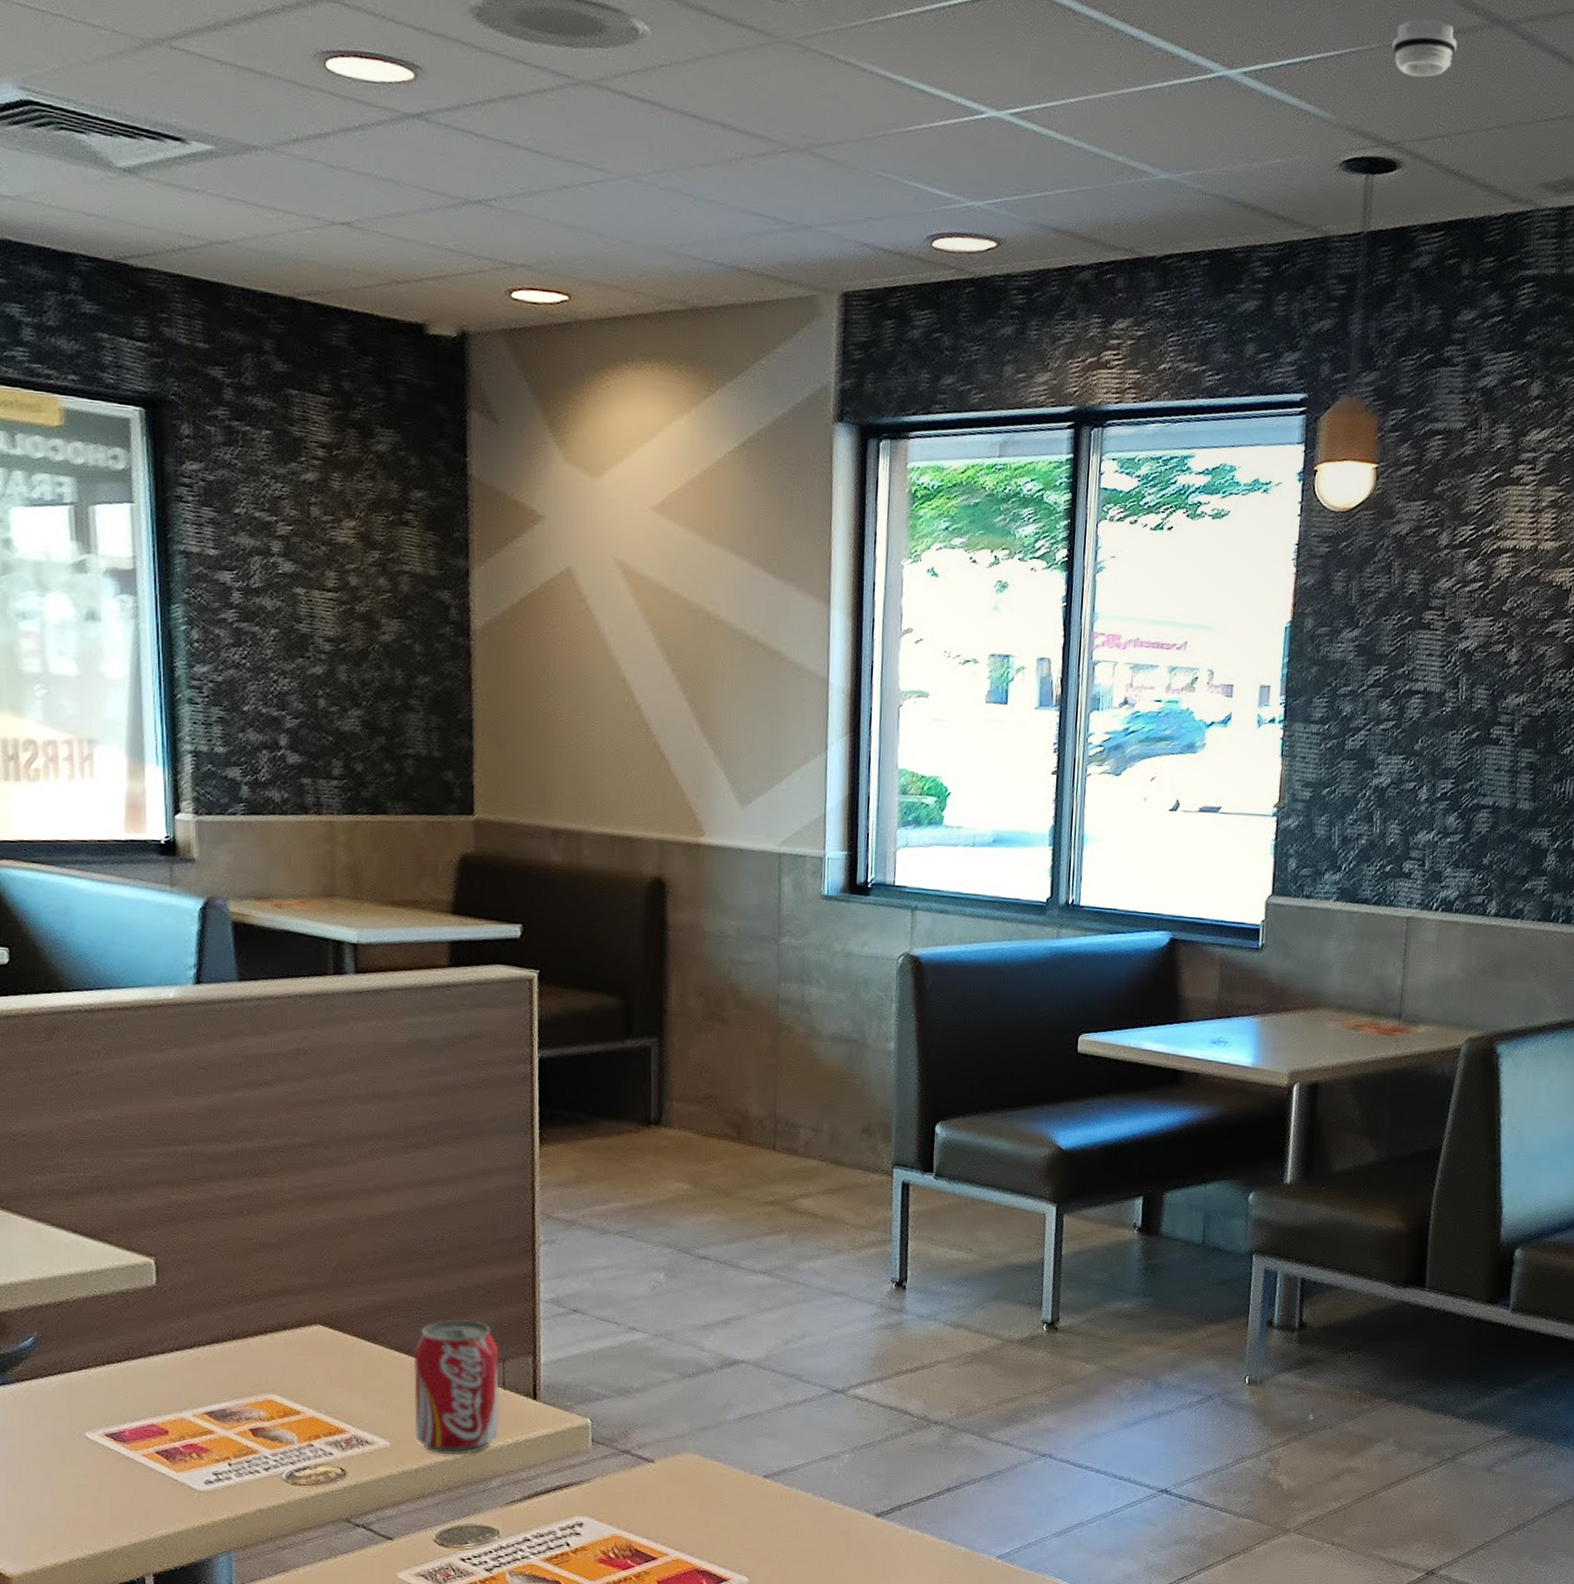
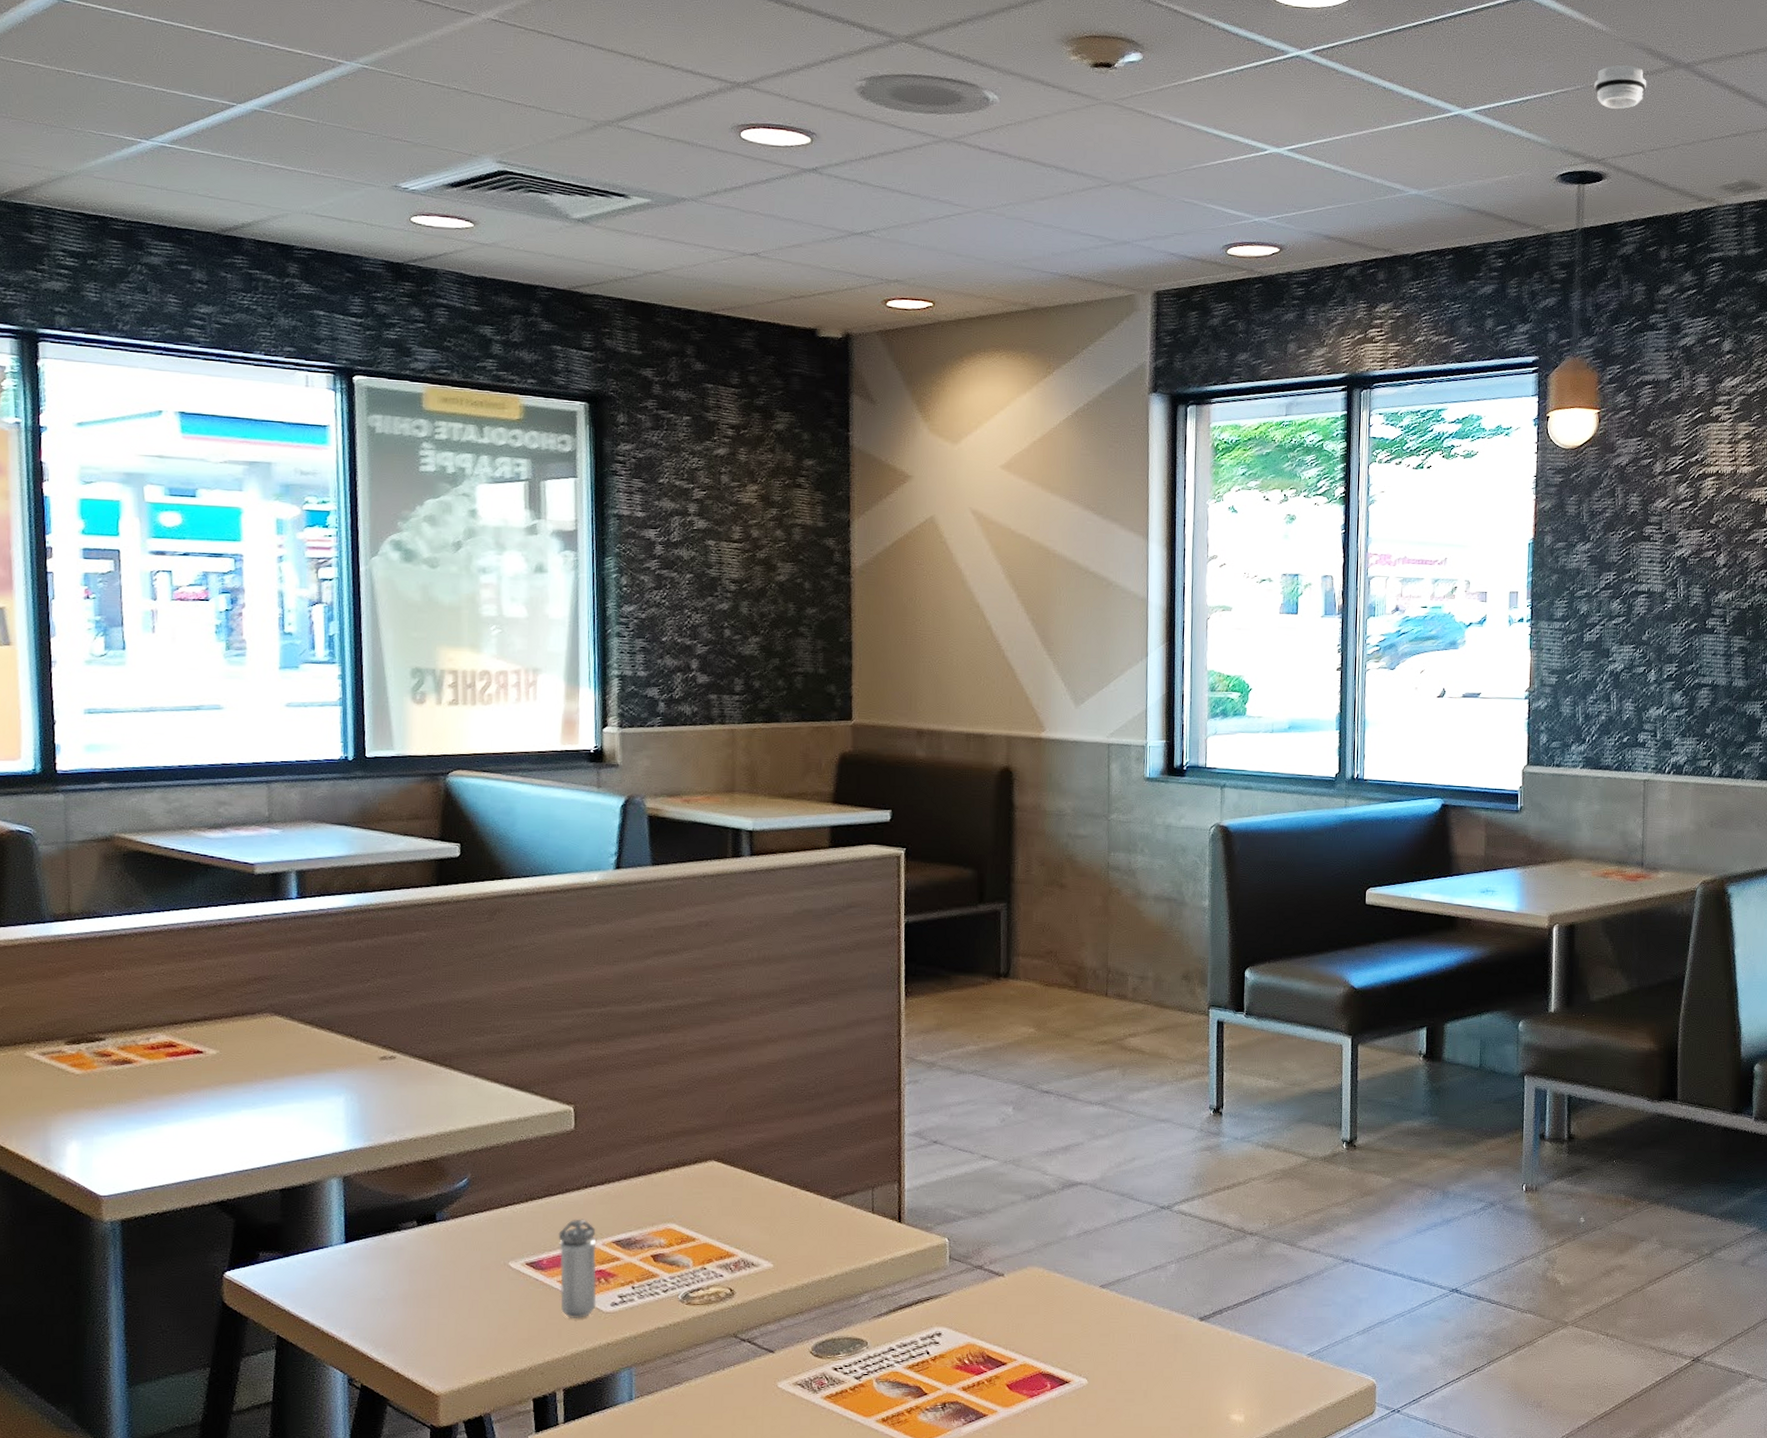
shaker: none [141,1386,188,1497] -> present [558,1219,597,1318]
beverage can: present [413,1320,500,1456] -> none [794,1153,869,1274]

